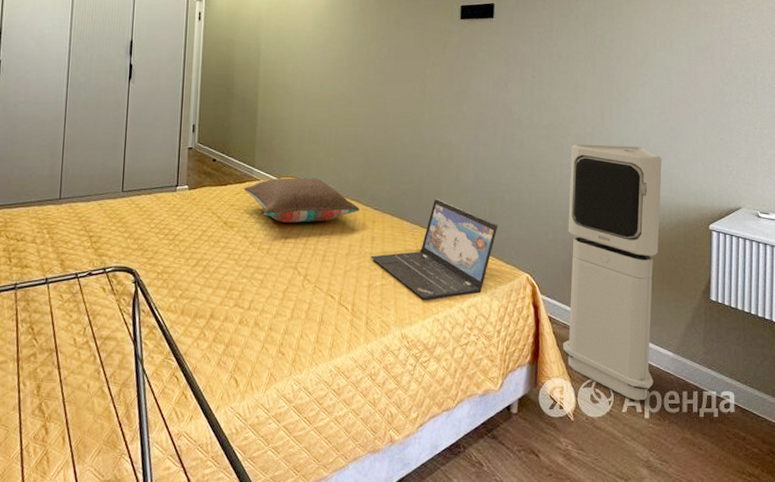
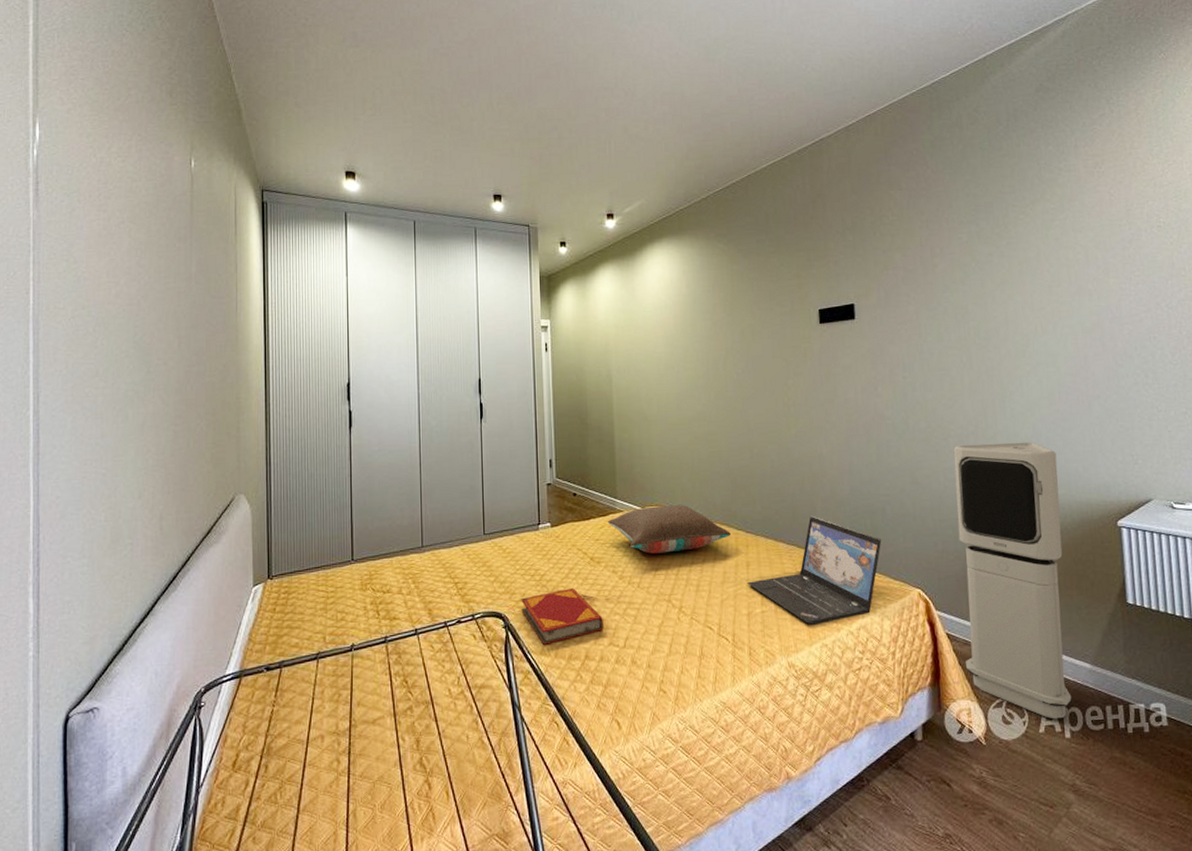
hardback book: none [152,250,231,302] -> present [521,588,603,645]

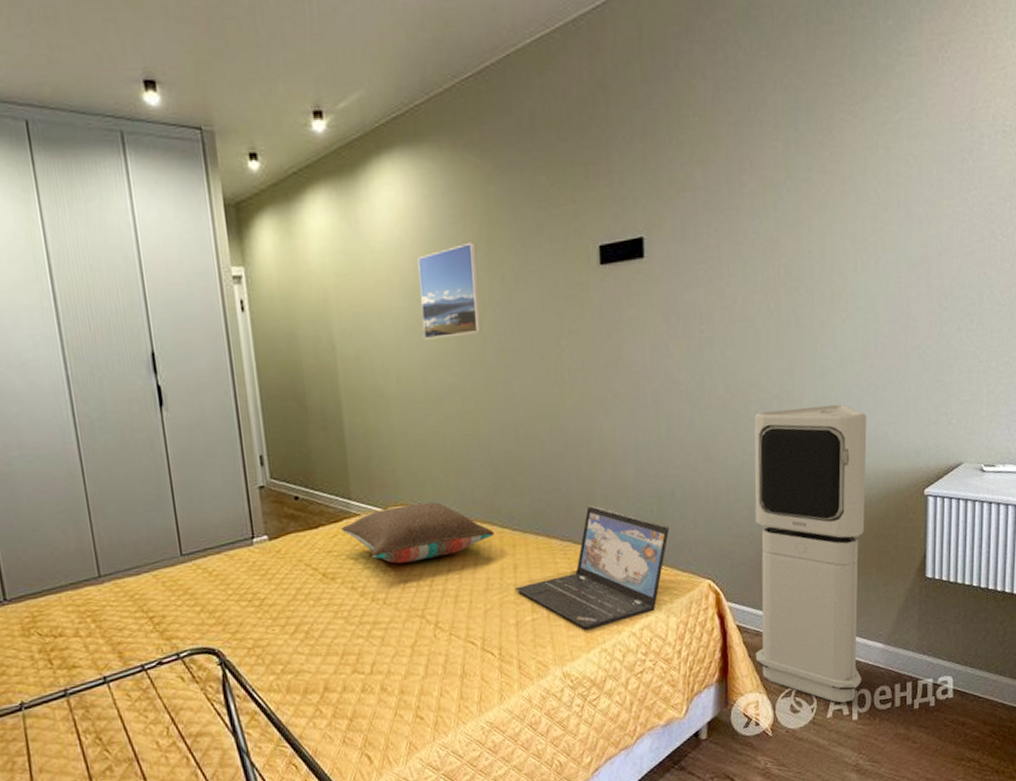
hardback book: present [521,588,603,645] -> none [238,612,344,680]
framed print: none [677,305,724,376] -> present [418,242,481,340]

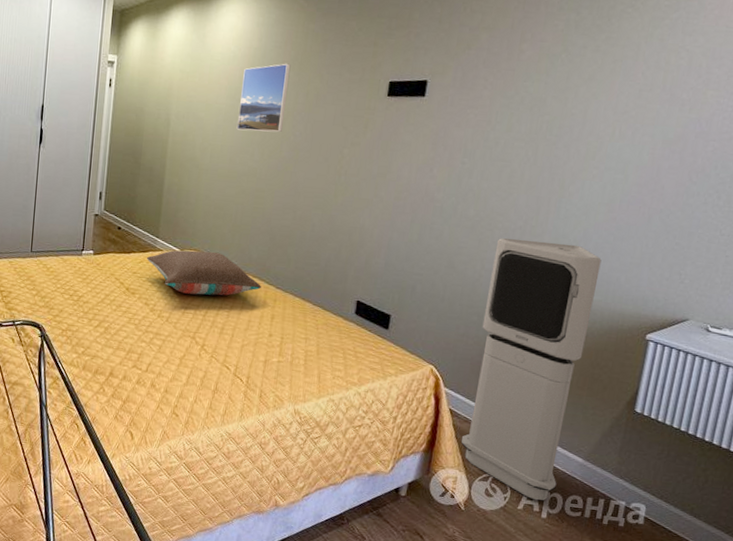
laptop: present [514,505,670,629] -> none [269,282,406,381]

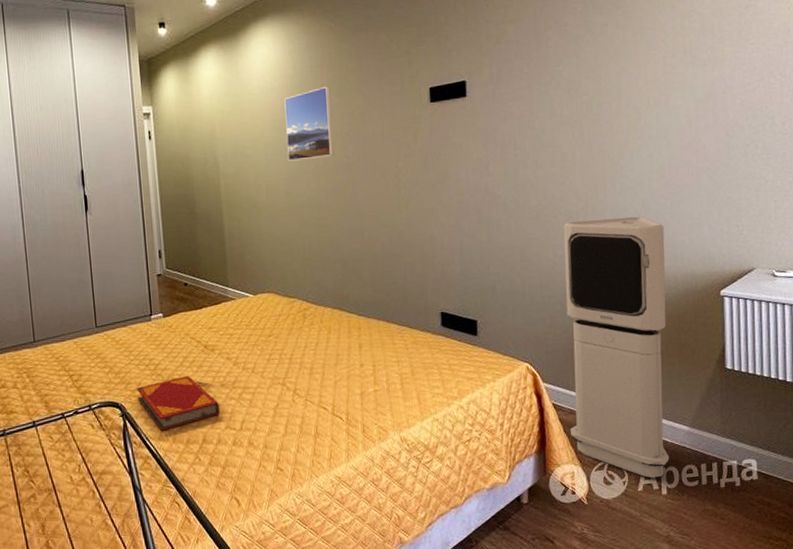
hardback book: none [57,312,131,358] -> present [137,376,220,431]
pillow: present [146,250,261,296] -> none [219,290,343,340]

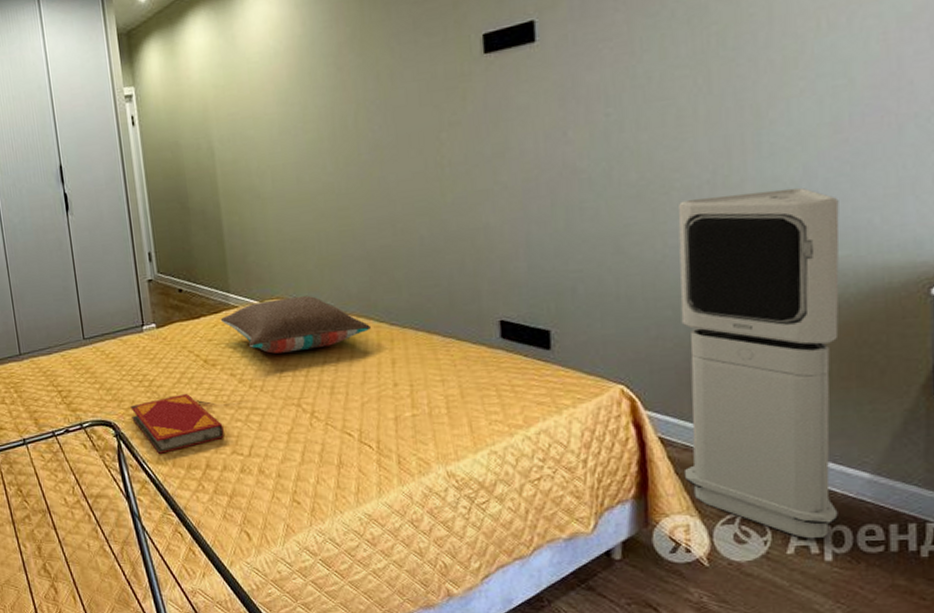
pillow: none [219,290,343,340] -> present [220,295,371,354]
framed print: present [284,86,334,161] -> none [291,44,355,141]

